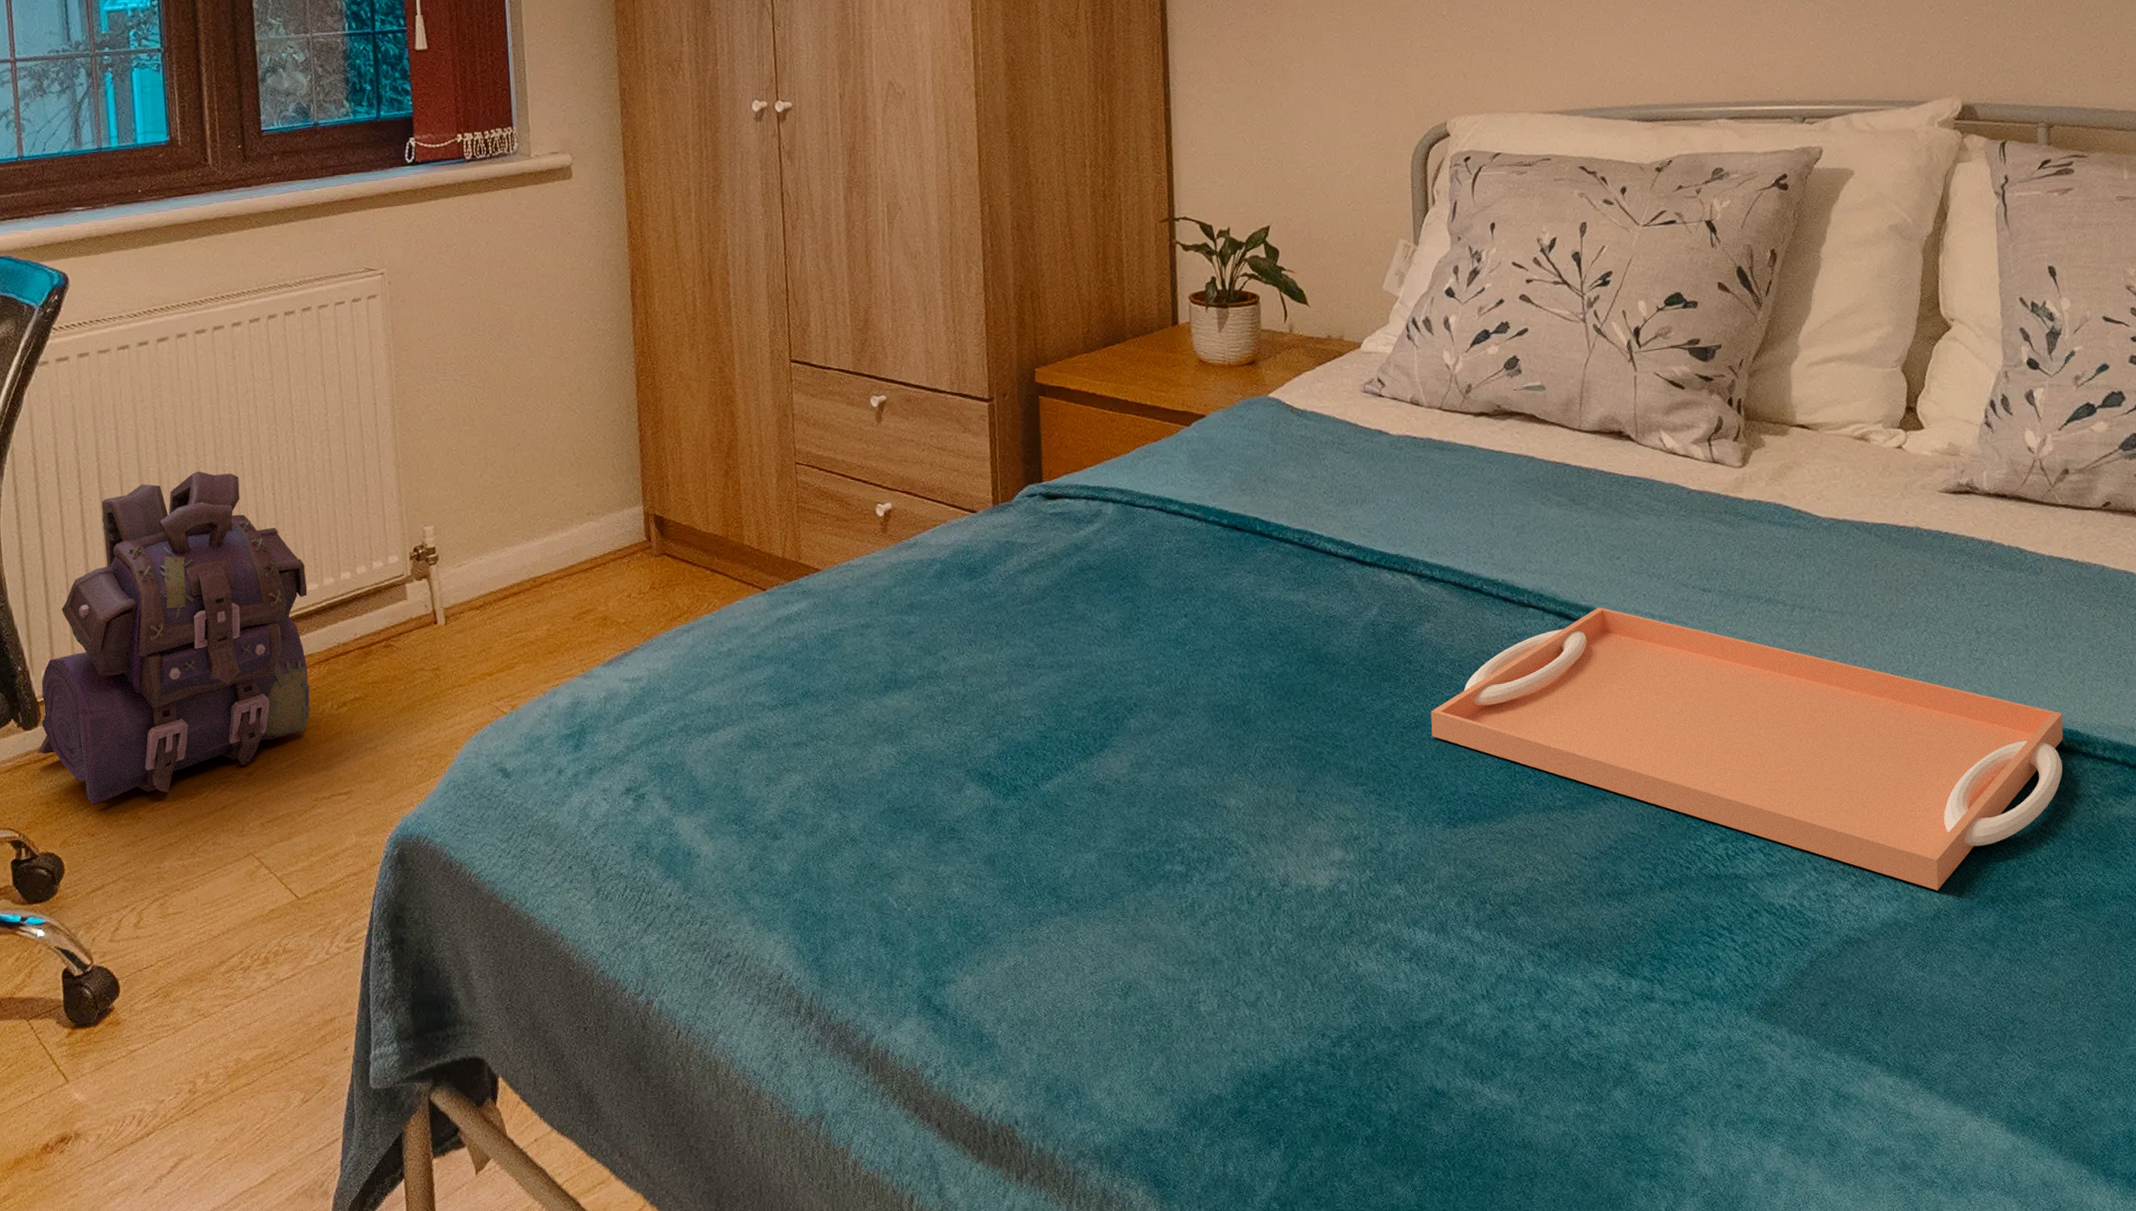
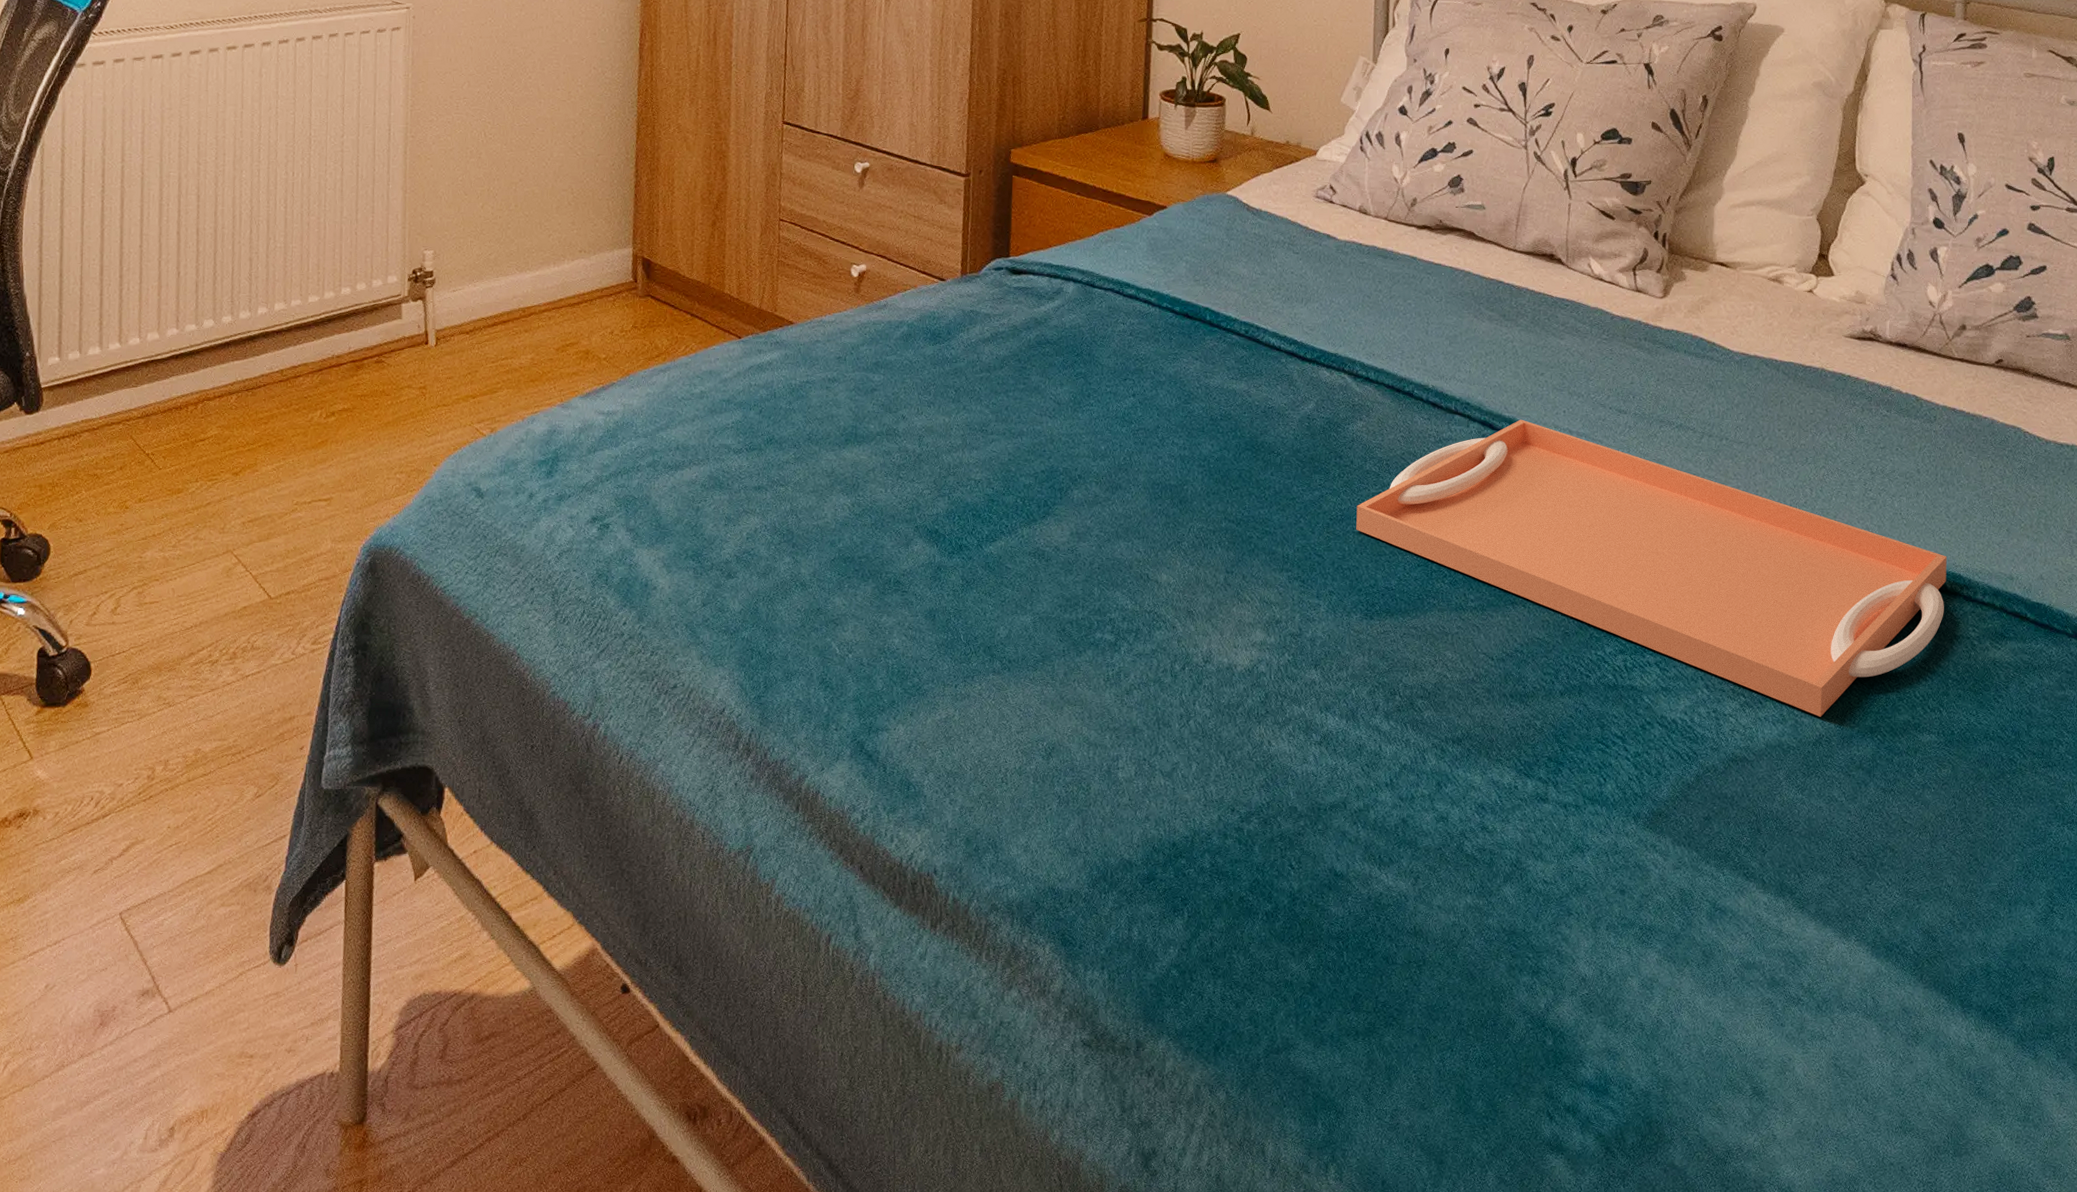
backpack: present [37,471,311,805] -> none [36,179,309,491]

